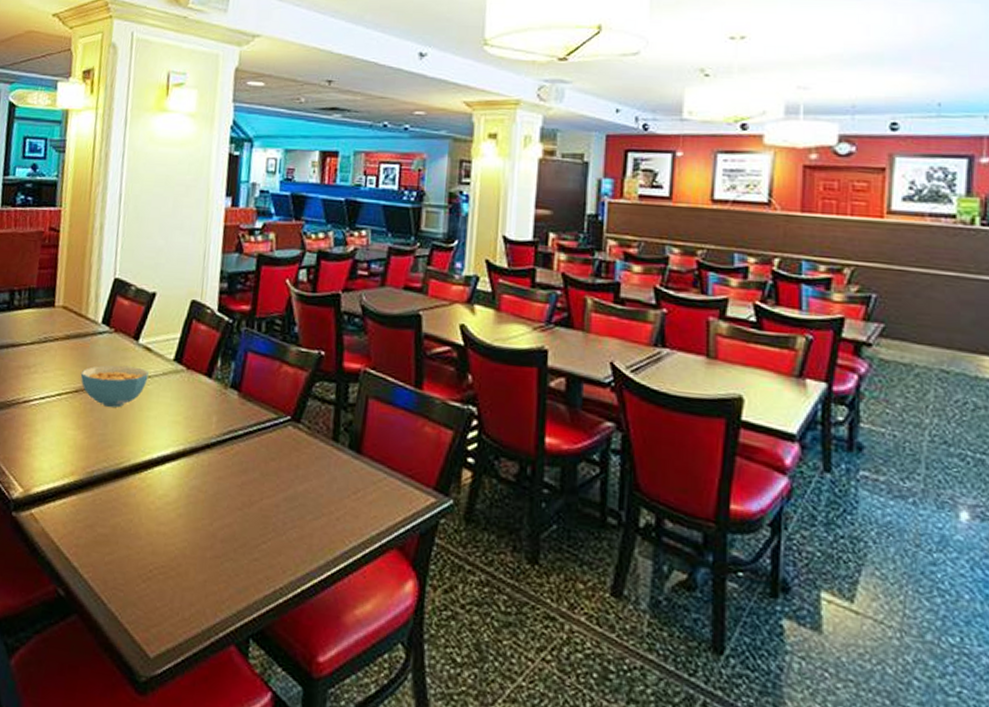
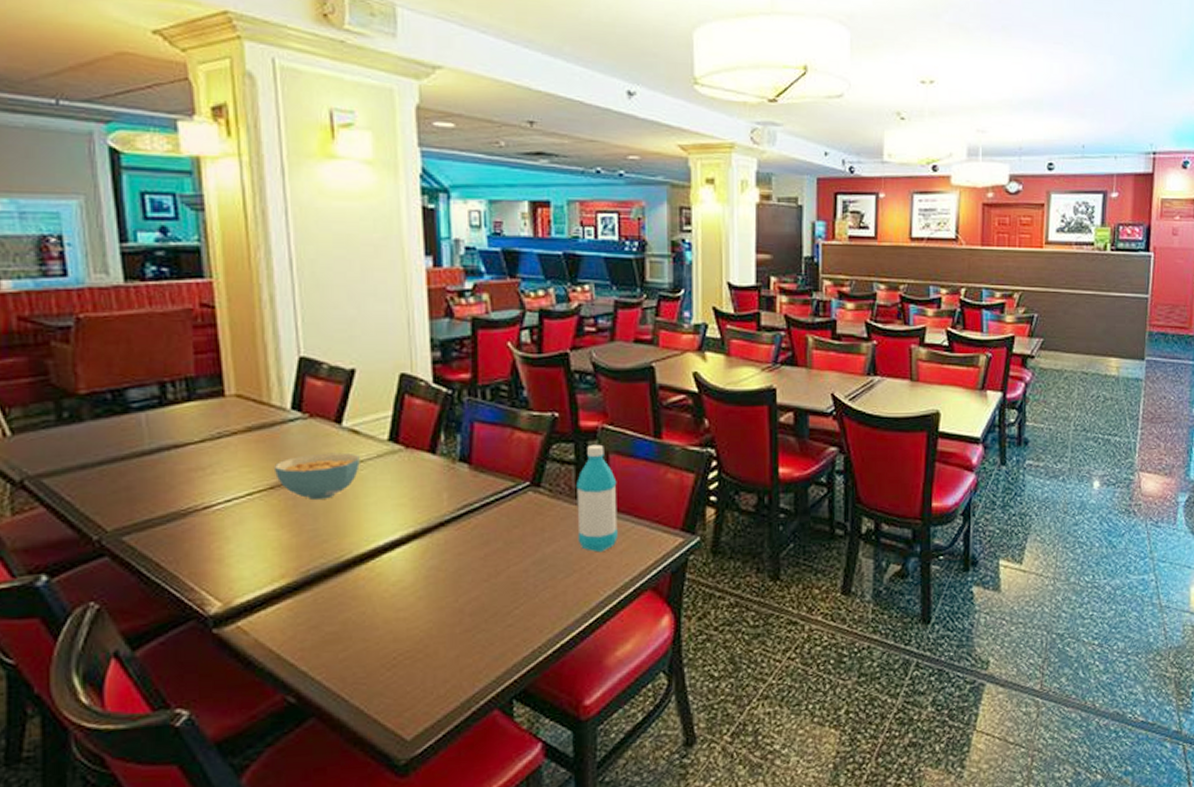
water bottle: none [329,387,374,500] -> present [575,444,618,553]

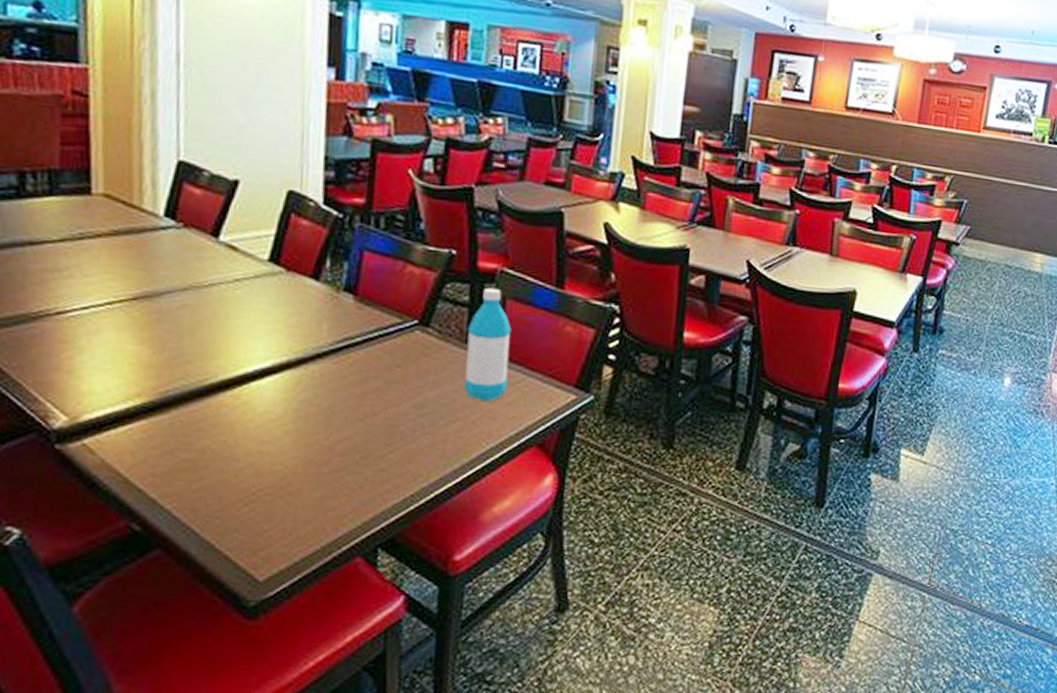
cereal bowl: present [273,452,360,499] -> none [138,267,235,317]

